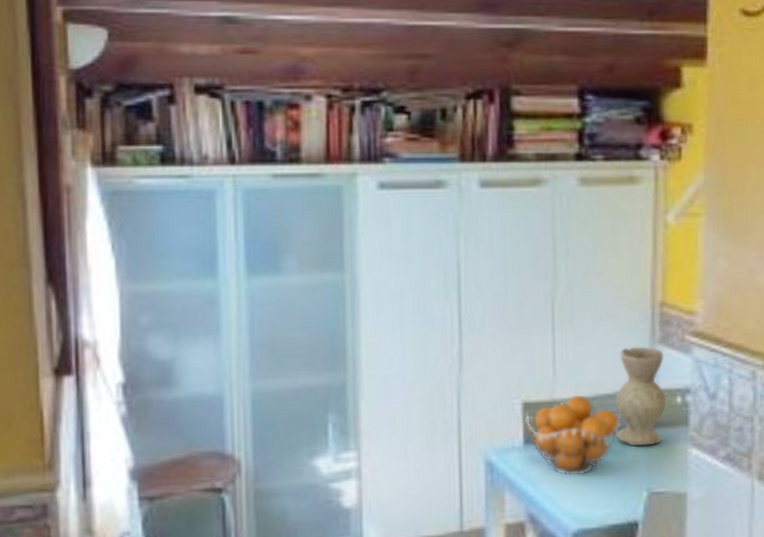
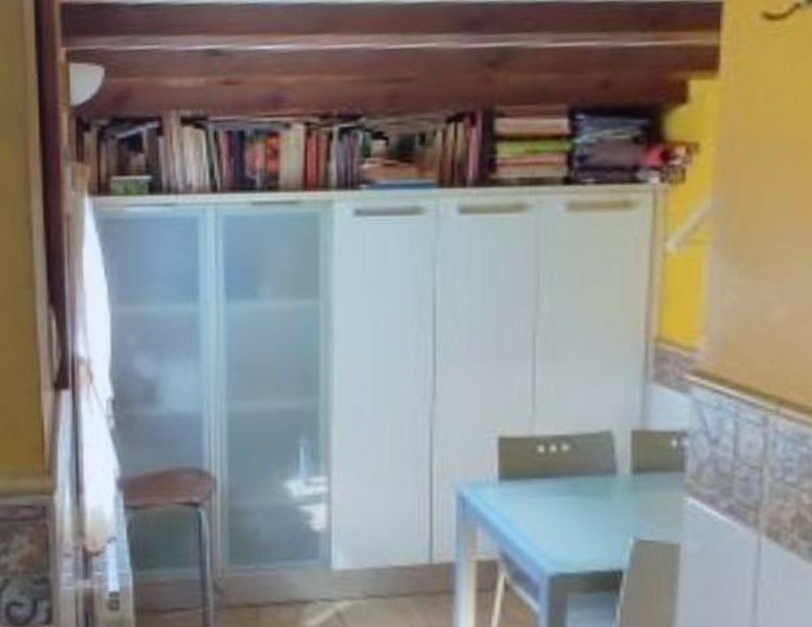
fruit basket: present [524,394,622,476] -> none [500,432,608,517]
vase: present [616,346,666,446] -> none [601,384,659,491]

